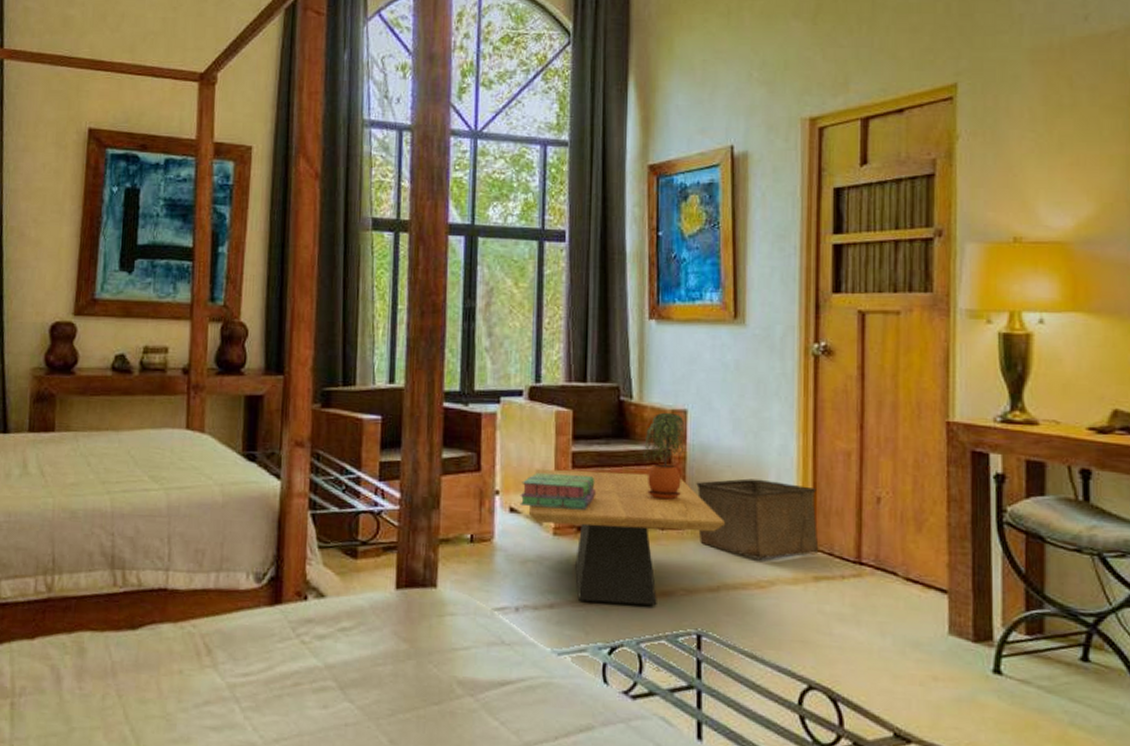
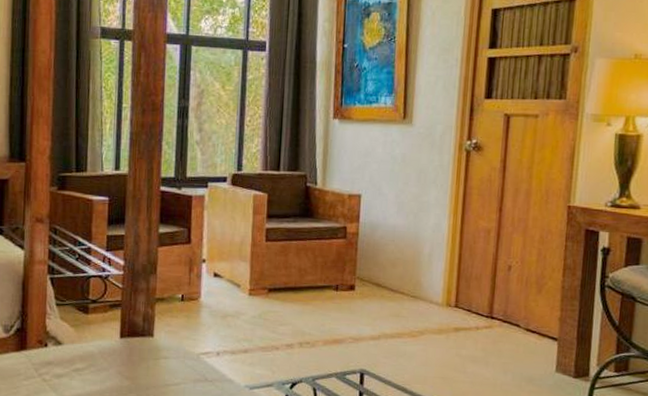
stack of books: present [519,472,597,510] -> none [222,244,285,275]
coffee table: present [528,469,725,606] -> none [229,242,387,351]
potted plant: present [642,412,684,500] -> none [323,196,358,267]
storage bin: present [696,478,819,559] -> none [365,250,461,315]

